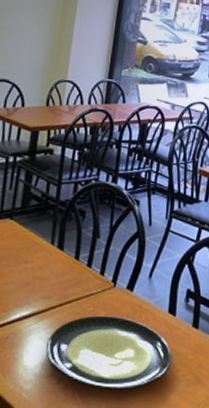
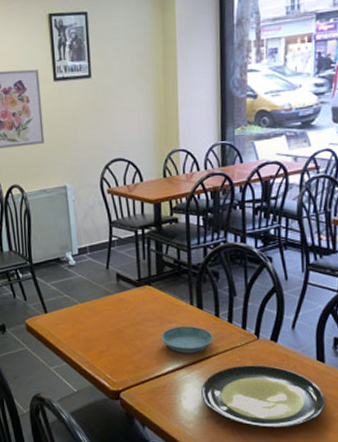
saucer: none [13,268,69,300] -> present [161,326,213,354]

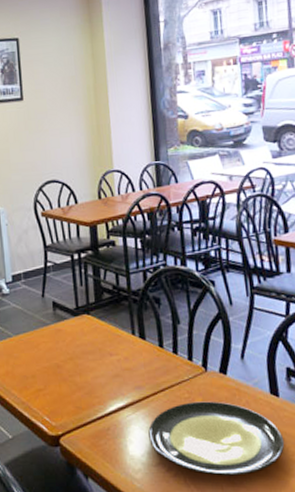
saucer: present [161,326,213,354] -> none [102,359,158,390]

